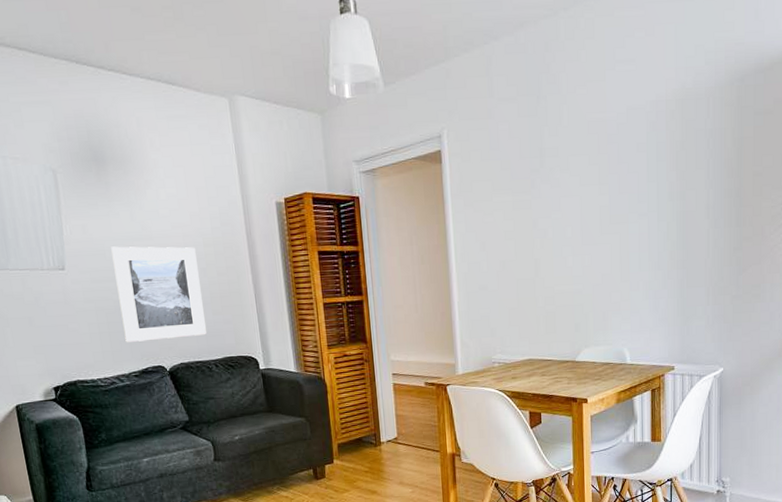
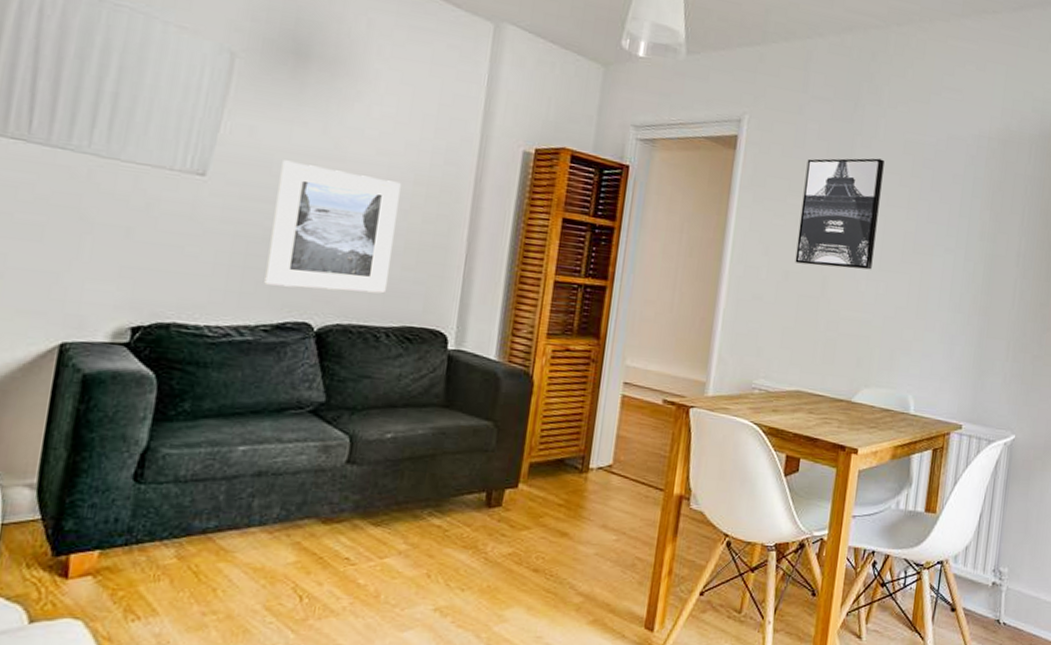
wall art: none [504,144,575,253] -> present [795,158,884,270]

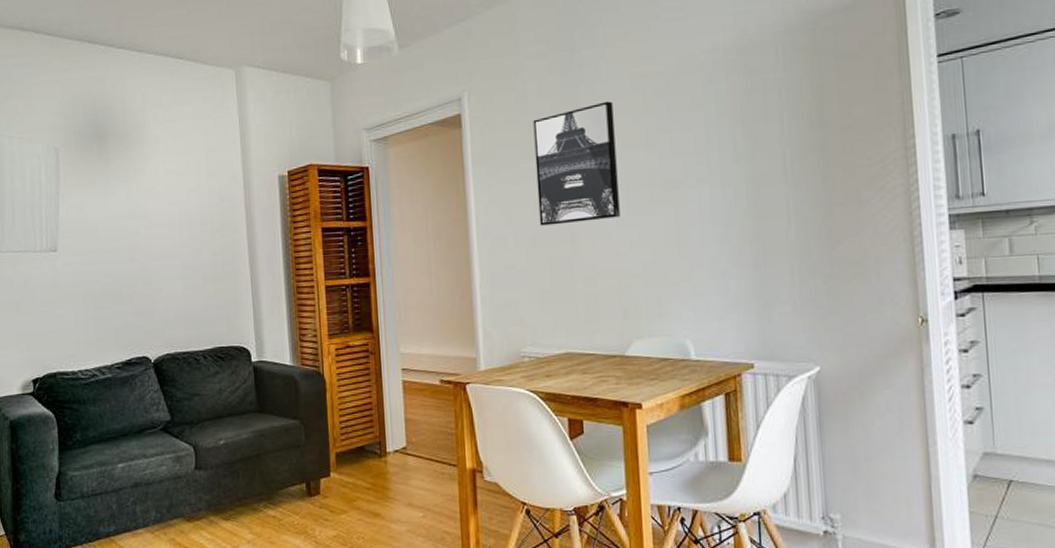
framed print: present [264,160,401,294] -> none [105,225,196,330]

